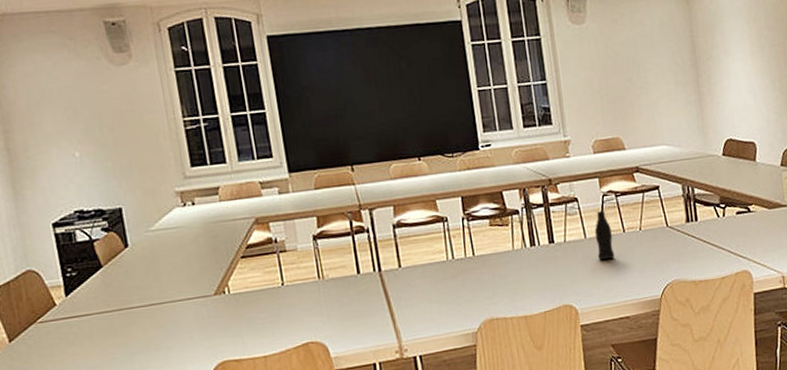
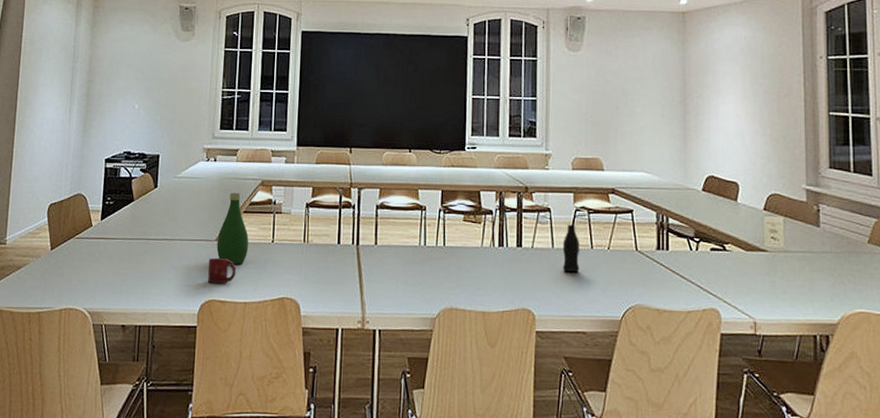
cup: none [210,312,248,344] -> present [208,257,237,284]
bottle: none [216,236,256,317] -> present [216,192,249,264]

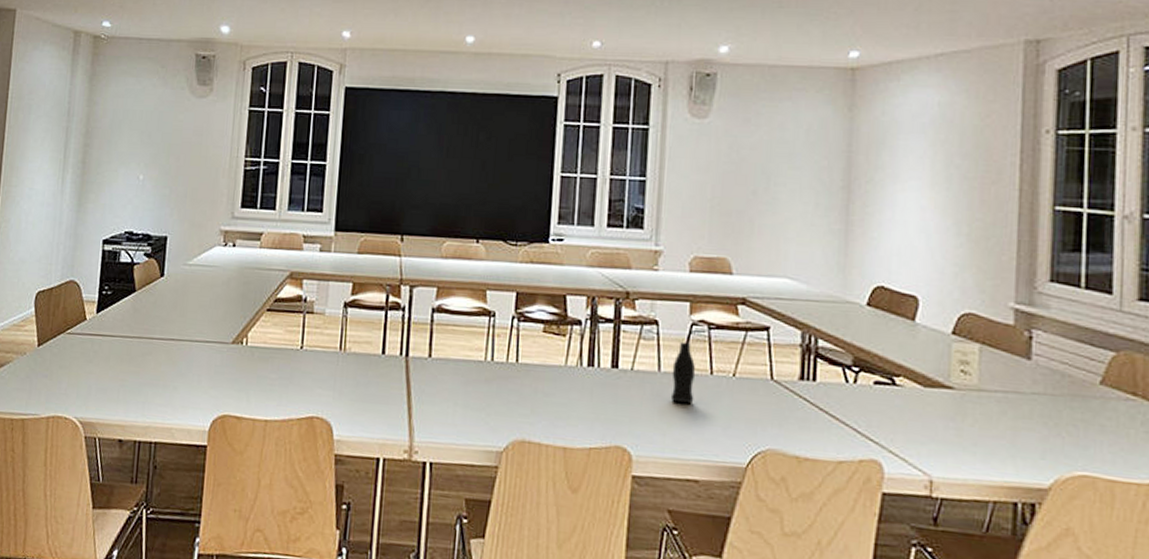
cup: present [208,257,237,284] -> none [221,364,257,396]
bottle: present [216,192,249,264] -> none [233,285,273,374]

